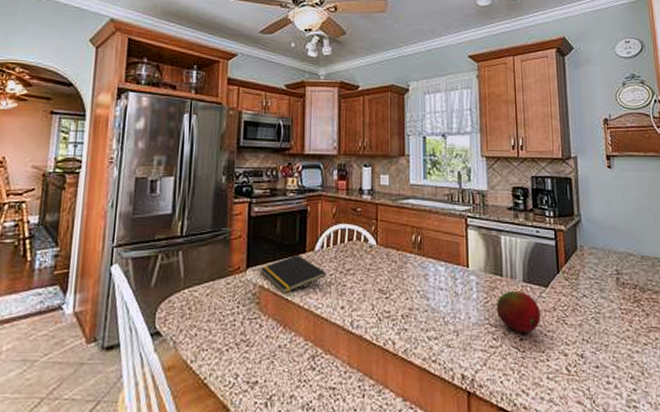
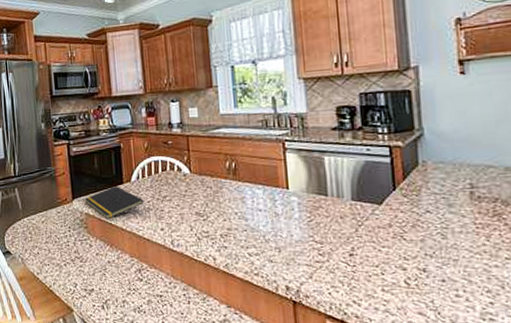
fruit: present [496,290,540,333] -> none [320,209,373,249]

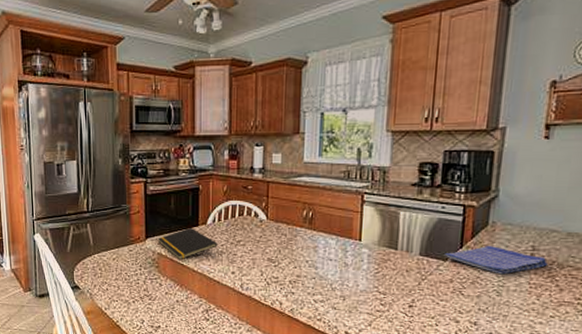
dish towel: none [377,186,490,216] -> present [443,246,548,275]

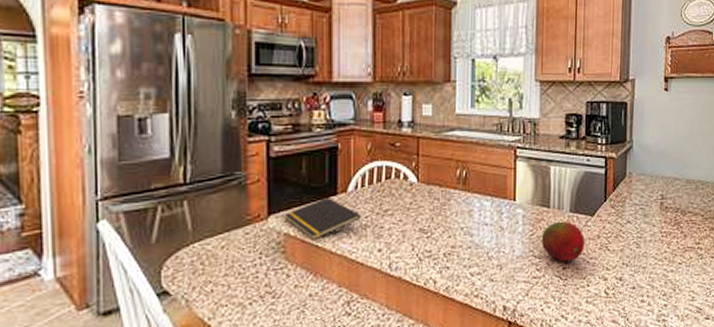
fruit: none [386,263,435,301] -> present [541,221,584,262]
dish towel: present [443,246,548,275] -> none [591,197,674,226]

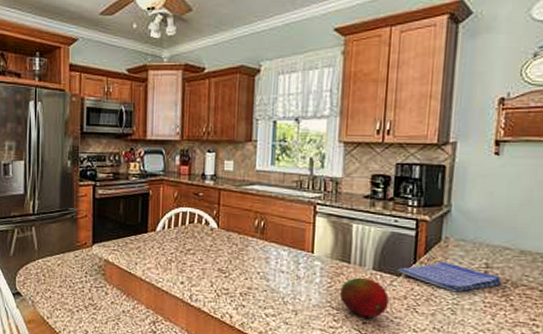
notepad: present [284,196,361,240] -> none [104,233,167,268]
dish towel: none [591,197,674,226] -> present [397,262,502,293]

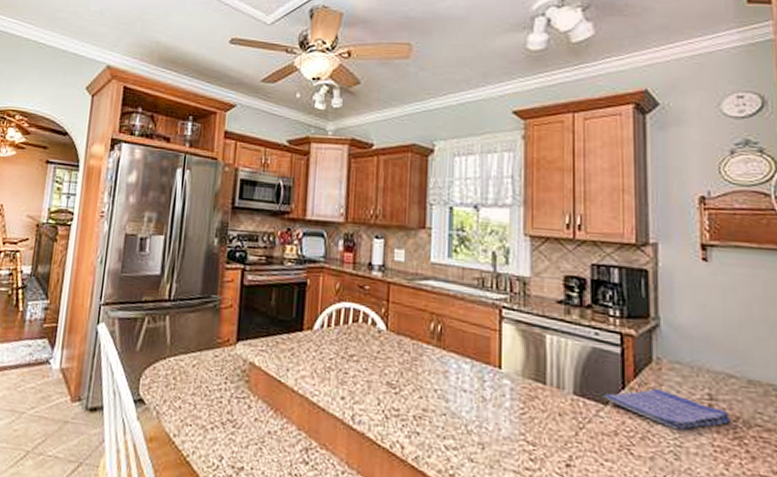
fruit: present [339,277,389,317] -> none [535,403,596,458]

